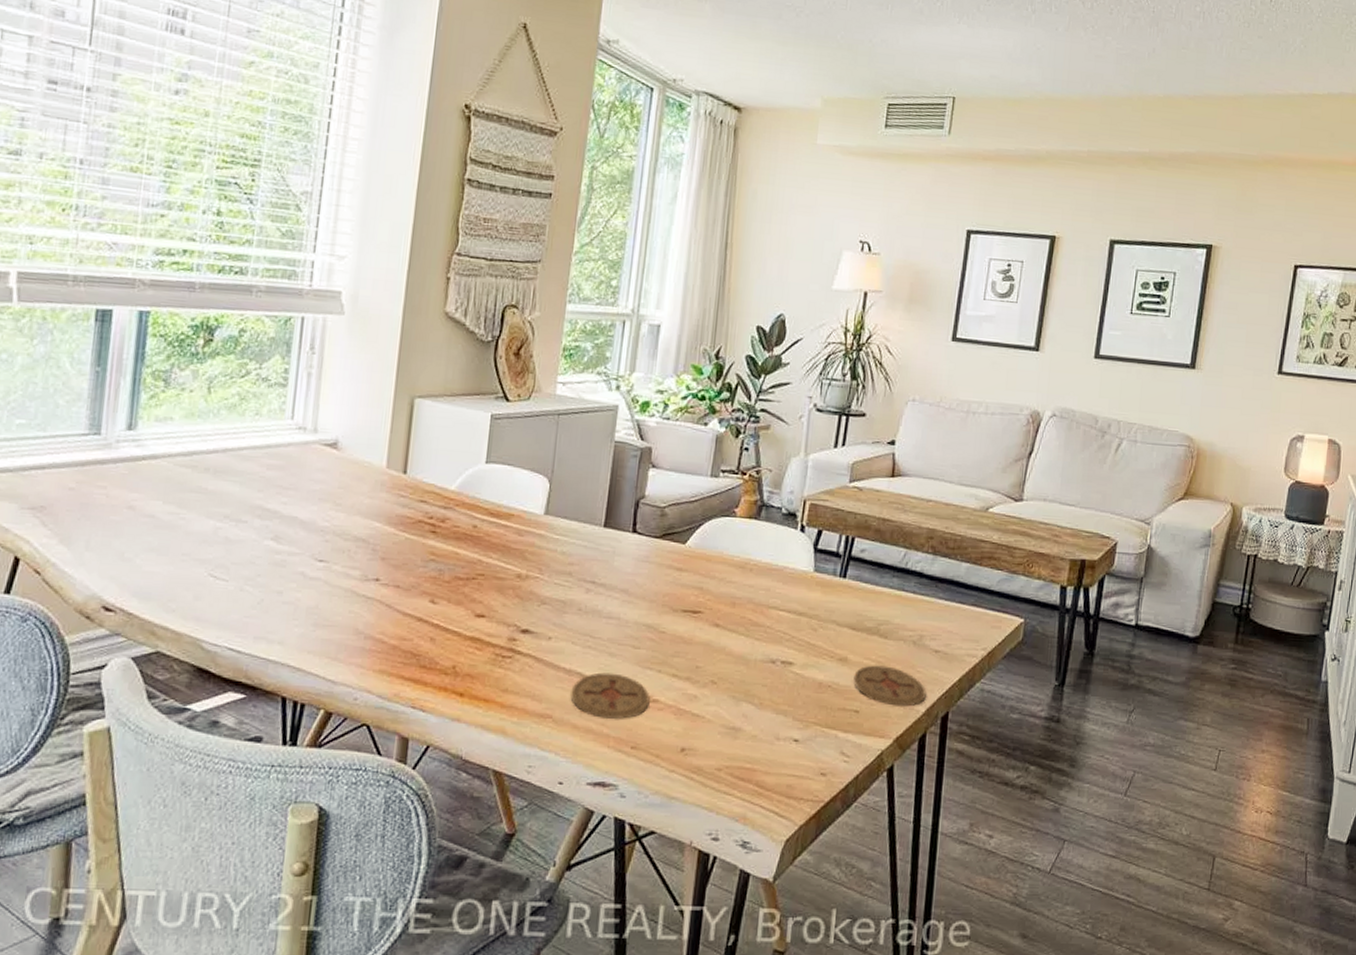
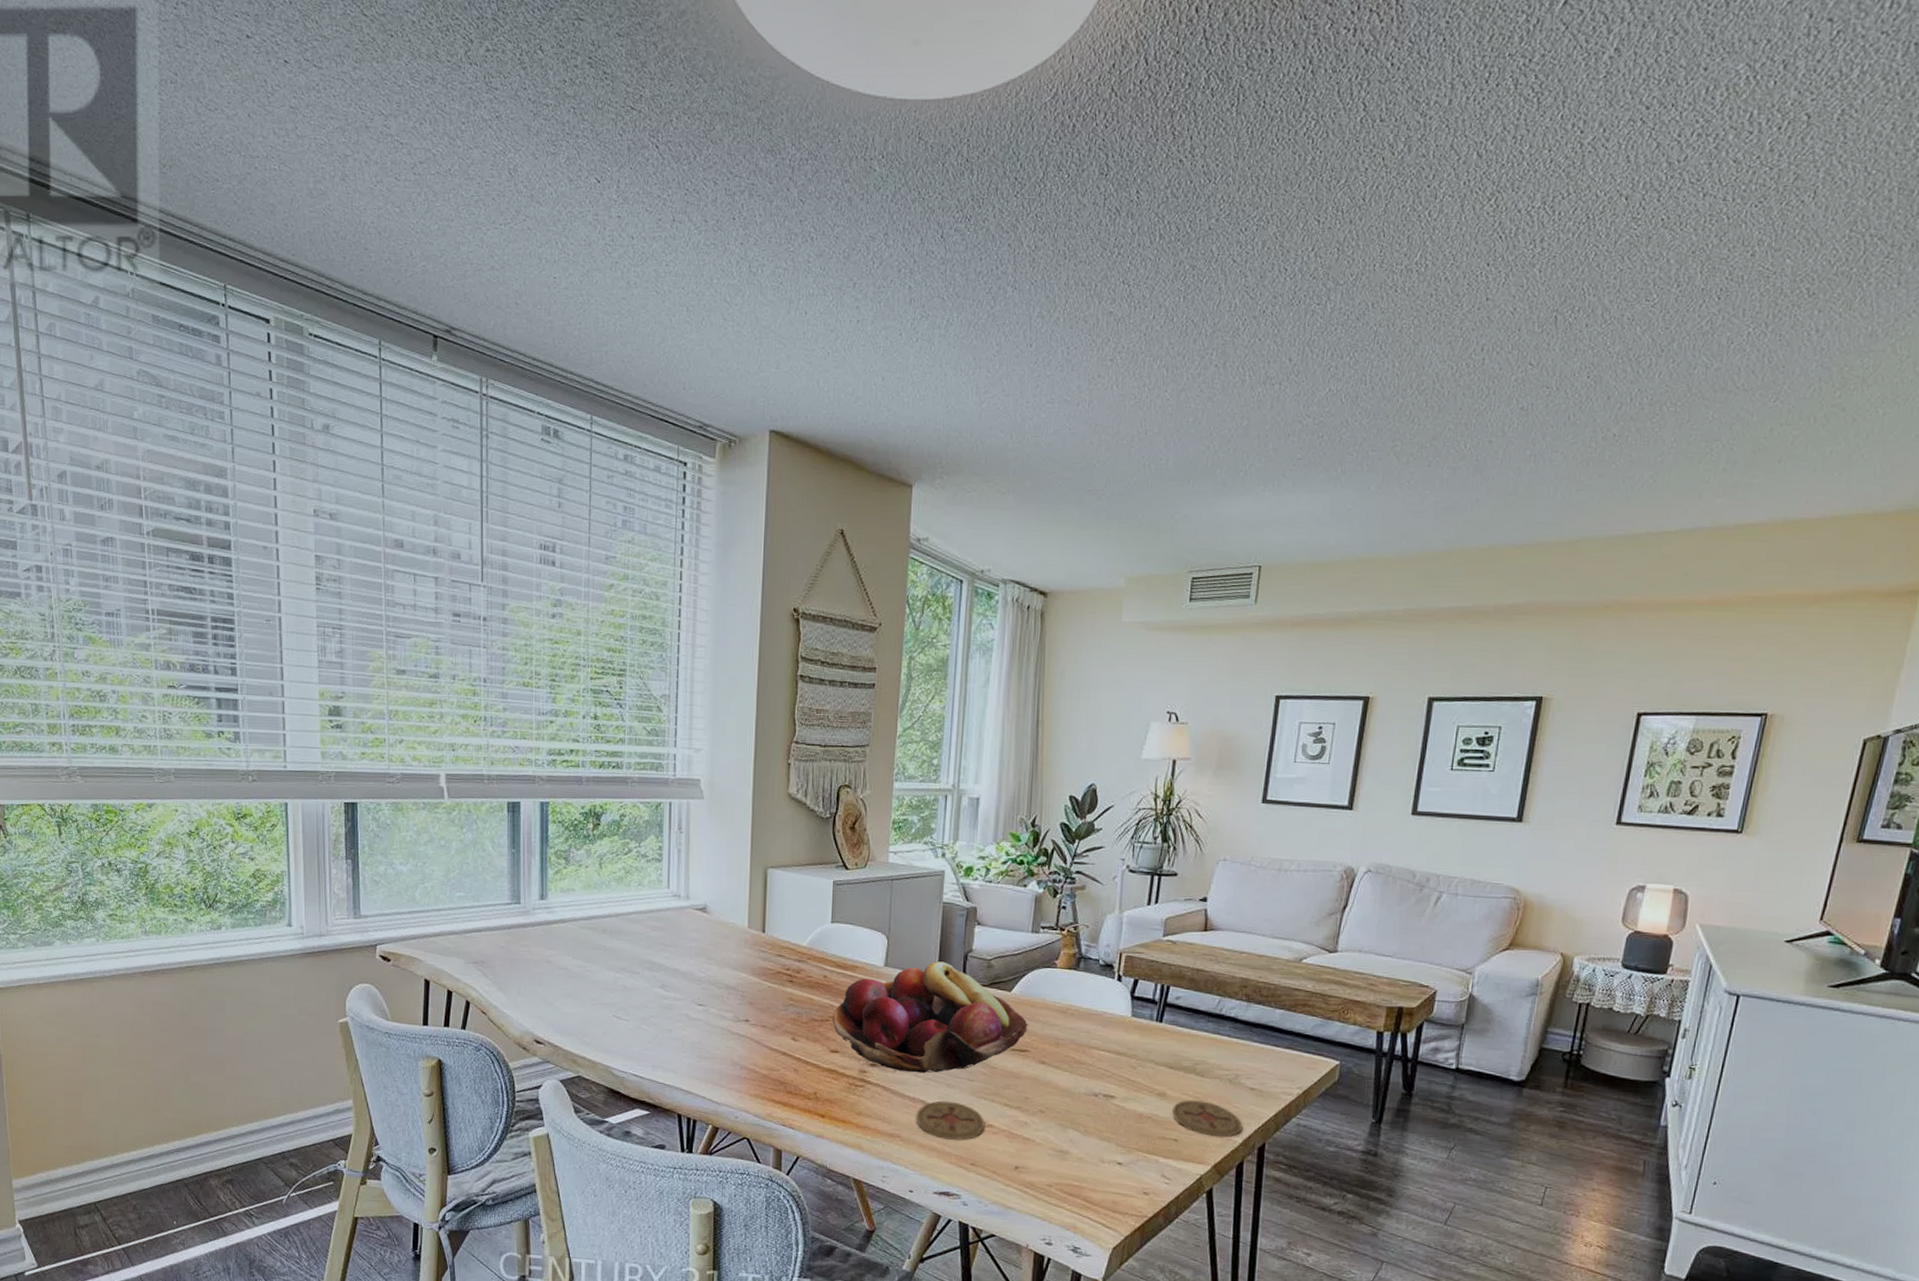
fruit basket: none [479,509,703,641] -> present [832,961,1028,1074]

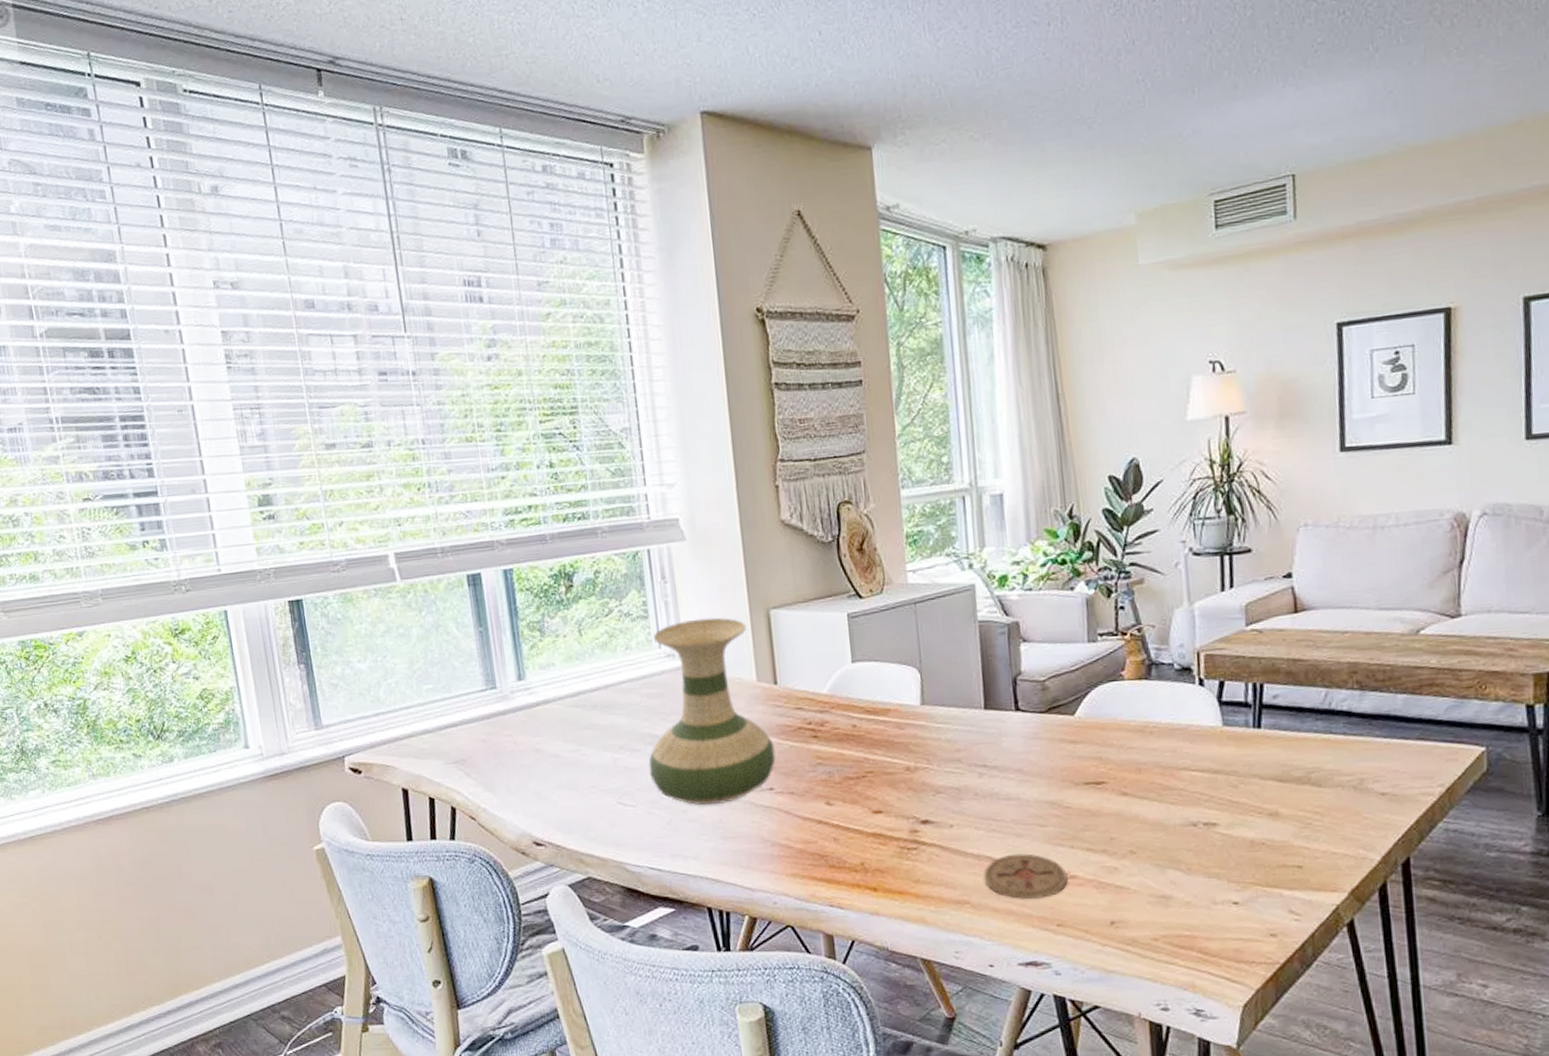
vase: none [644,867,755,1028] -> present [648,617,776,805]
fruit basket: present [832,961,1028,1074] -> none [869,690,1101,826]
coaster: present [1172,1100,1243,1138] -> none [1289,815,1379,857]

